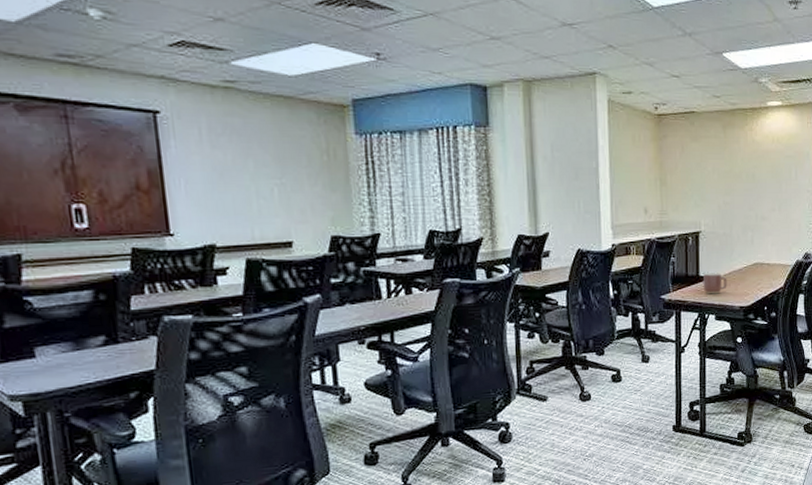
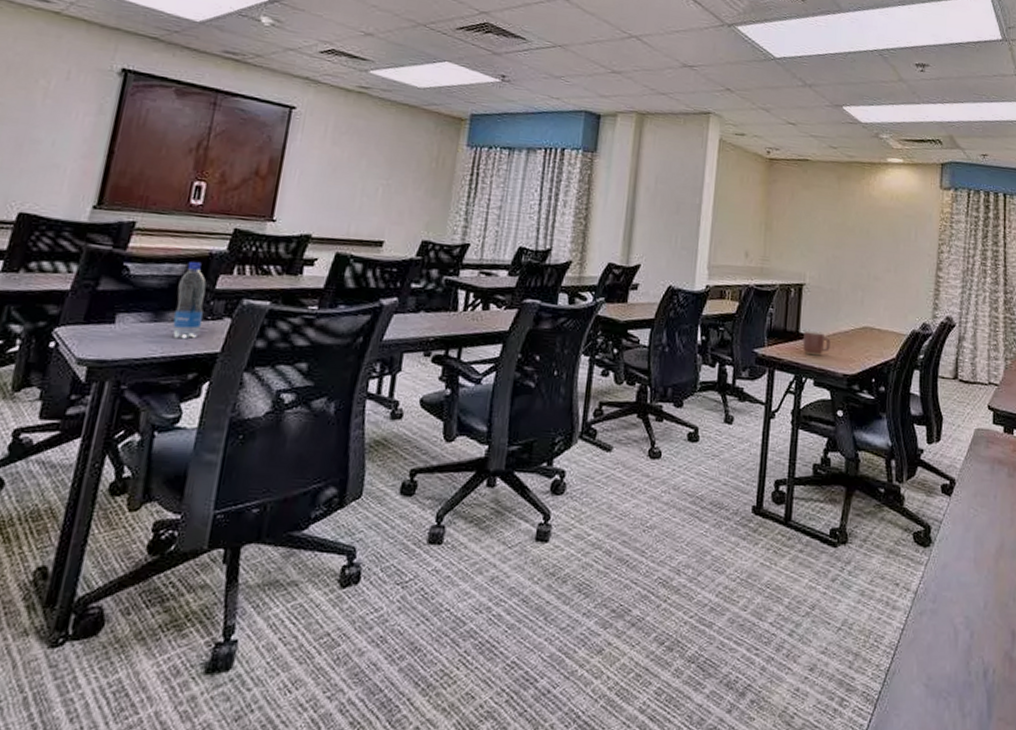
bottle: none [90,285,129,363] -> present [172,261,207,340]

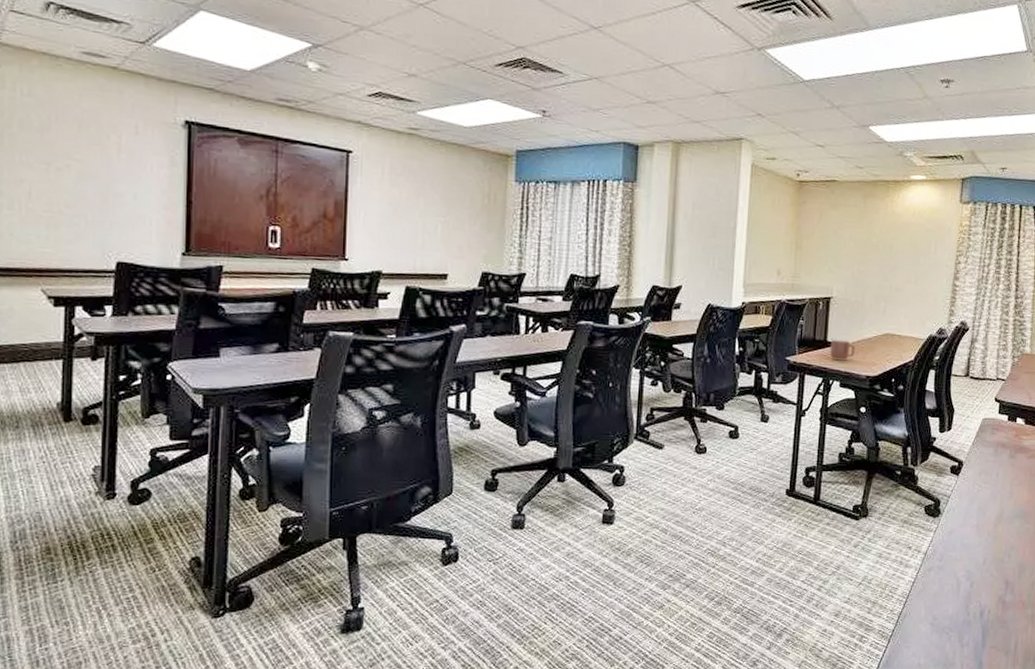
bottle: present [172,261,207,340] -> none [270,299,296,368]

